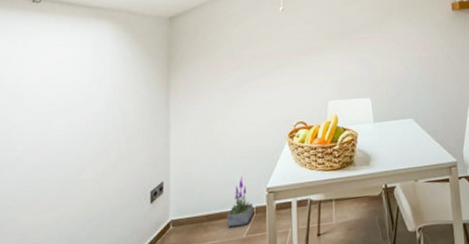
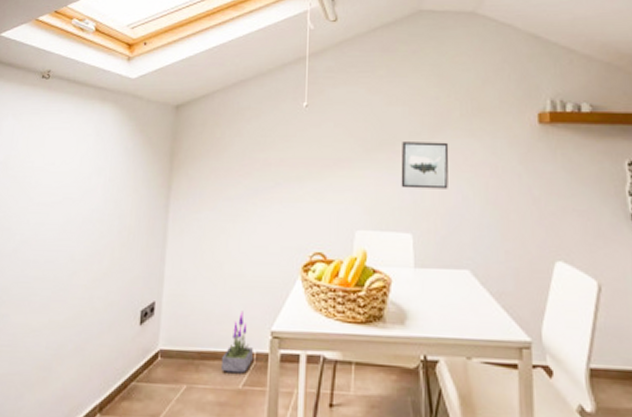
wall art: none [358,29,394,66] -> present [401,142,449,189]

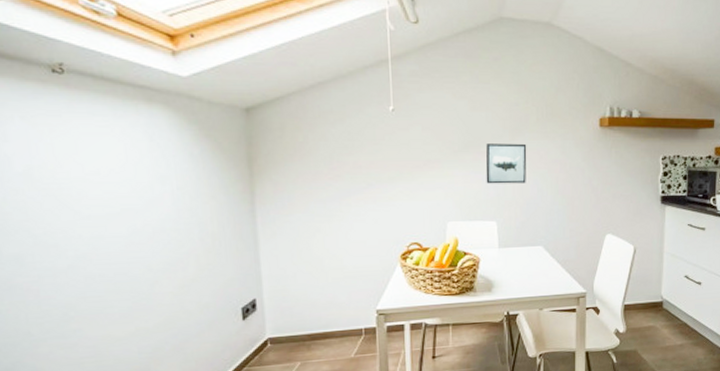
potted plant: present [222,311,253,374] -> none [332,297,361,347]

